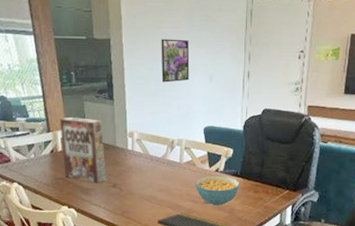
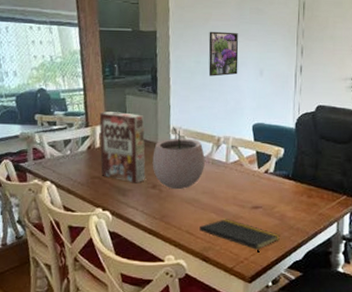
plant pot: none [112,130,160,188] -> present [152,126,205,190]
cereal bowl: present [195,175,240,206] -> none [242,177,292,212]

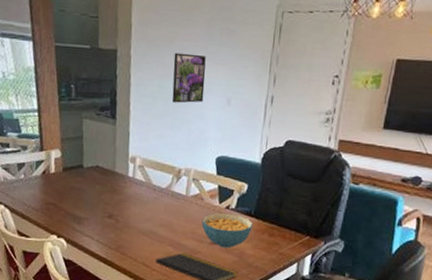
cereal box: present [99,110,146,183] -> none [54,134,102,212]
plant pot: present [152,126,205,190] -> none [109,154,164,221]
cereal bowl: none [242,177,292,212] -> present [201,213,253,248]

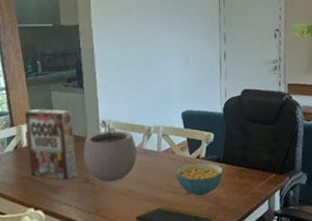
cereal box: none [54,134,102,212] -> present [24,108,77,180]
plant pot: none [109,154,164,221] -> present [83,119,137,183]
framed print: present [171,52,206,103] -> none [132,22,164,67]

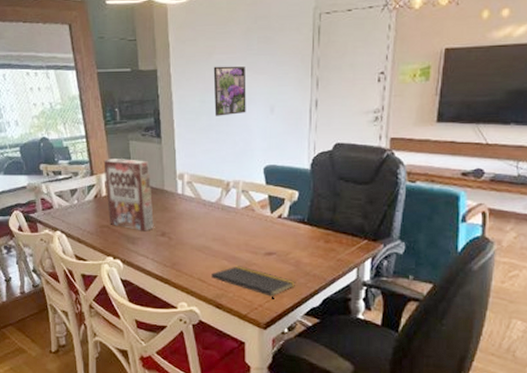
plant pot: present [83,119,137,183] -> none [160,171,214,237]
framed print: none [132,22,164,67] -> present [213,66,246,116]
cereal bowl: present [175,162,224,196] -> none [254,222,308,258]

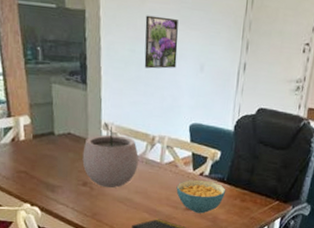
cereal box: present [103,158,154,232] -> none [22,100,76,180]
plant pot: none [160,171,214,237] -> present [82,121,139,188]
cereal bowl: none [254,222,308,258] -> present [176,179,226,214]

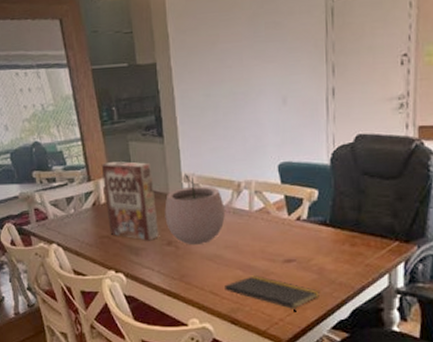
cereal box: none [22,100,76,180] -> present [101,161,159,241]
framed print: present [144,15,178,69] -> none [218,55,256,111]
cereal bowl: present [176,179,226,214] -> none [271,225,331,265]

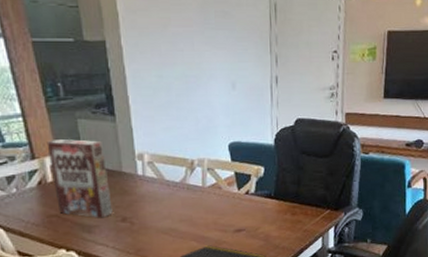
plant pot: present [164,173,225,246] -> none [118,151,179,221]

